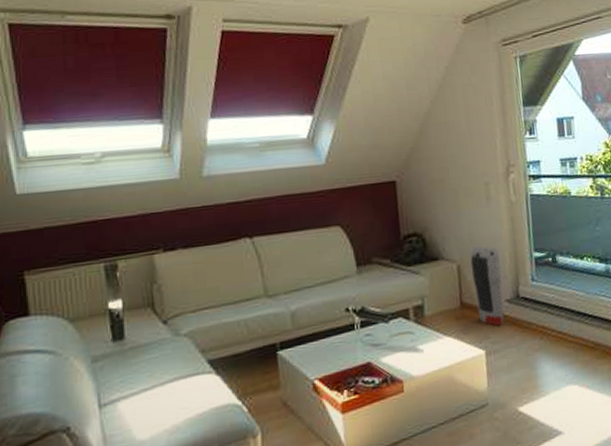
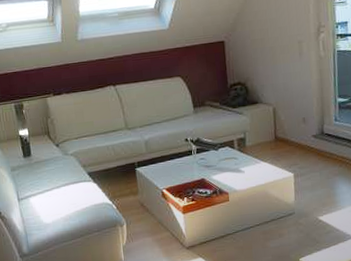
air purifier: present [470,245,504,326] -> none [284,92,310,155]

